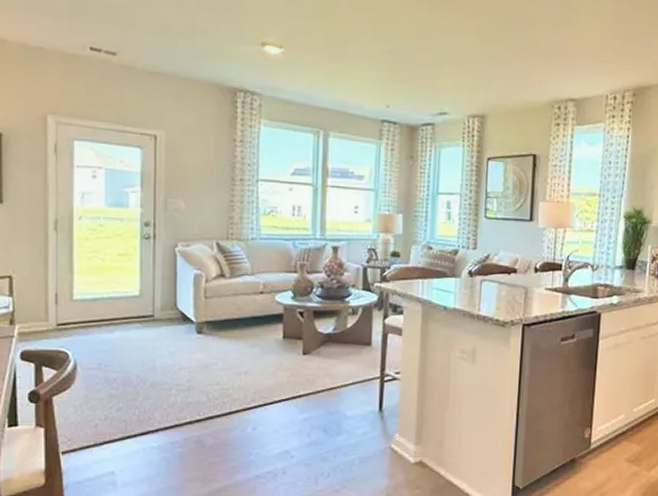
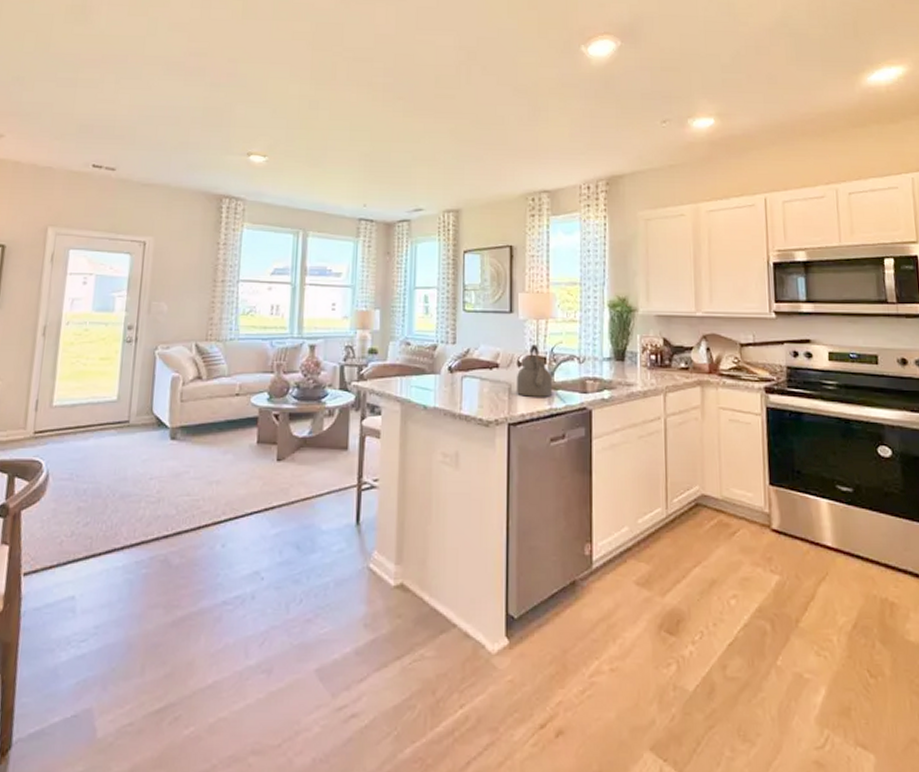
kettle: none [531,252,566,301] -> present [516,344,552,397]

